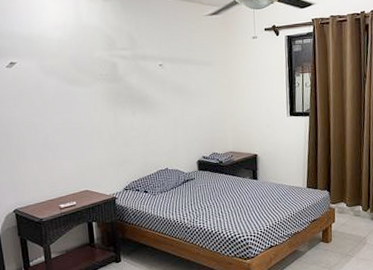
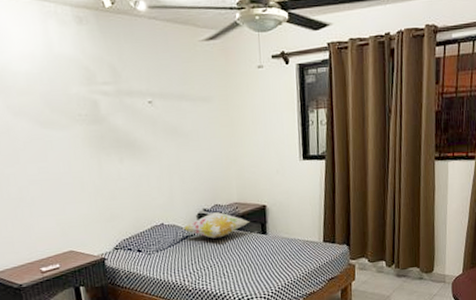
decorative pillow: none [183,159,242,183] -> present [181,212,249,239]

